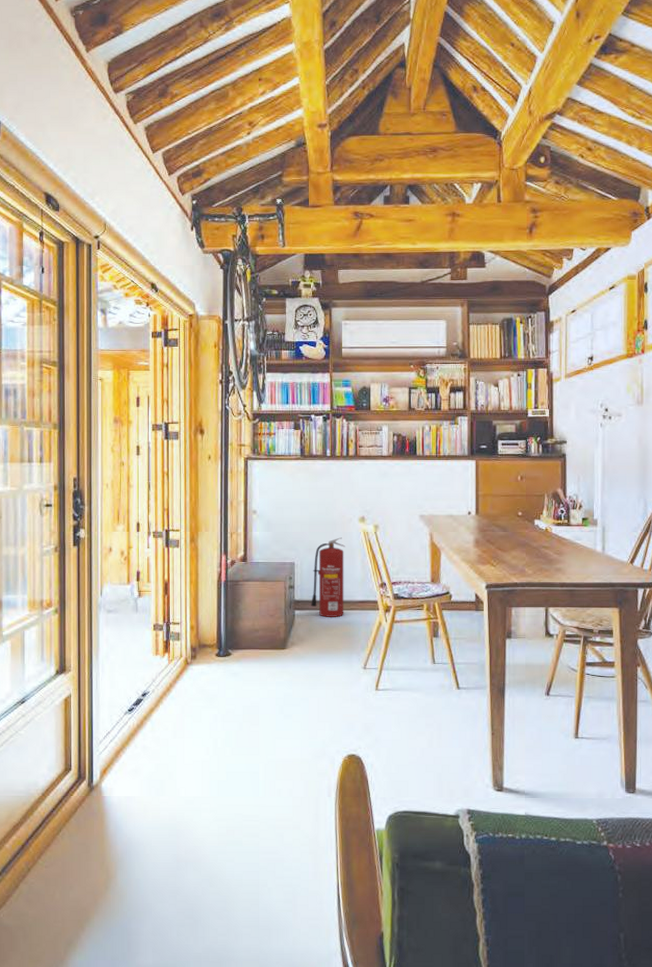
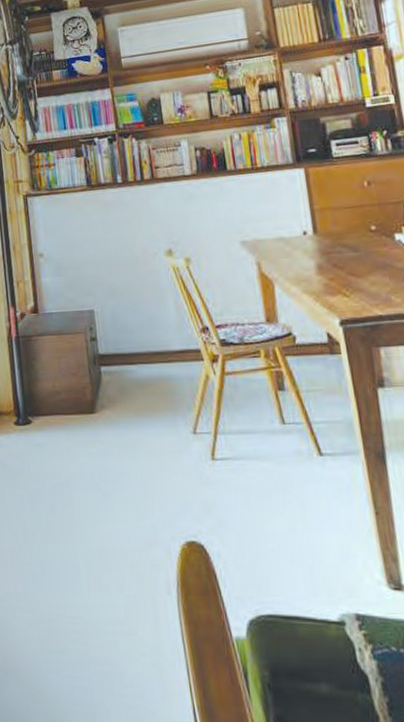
fire extinguisher: present [311,537,345,617] -> none [117,276,161,373]

